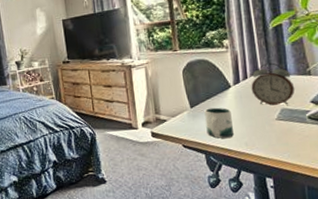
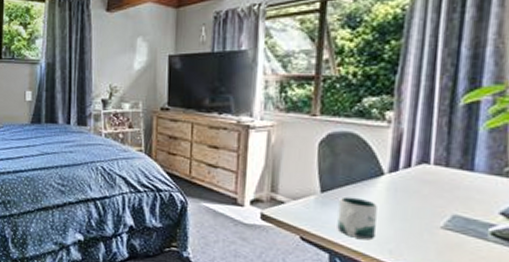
alarm clock: present [251,62,295,105] -> none [413,151,481,212]

